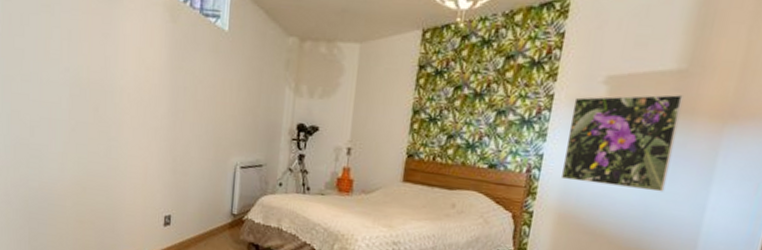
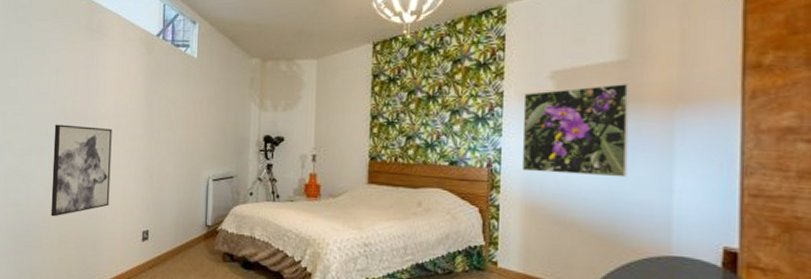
wall art: none [66,95,132,196] -> present [51,124,112,217]

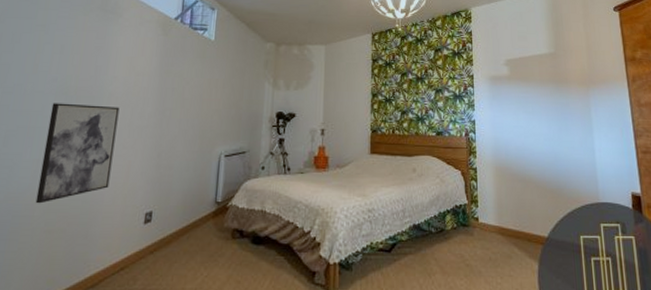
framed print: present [522,84,630,178] -> none [488,70,564,142]

